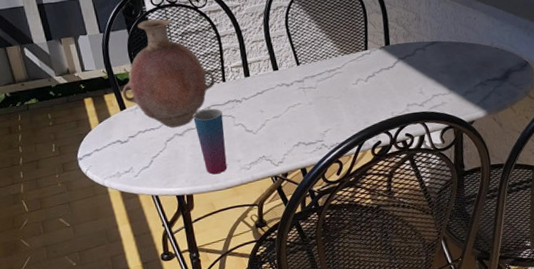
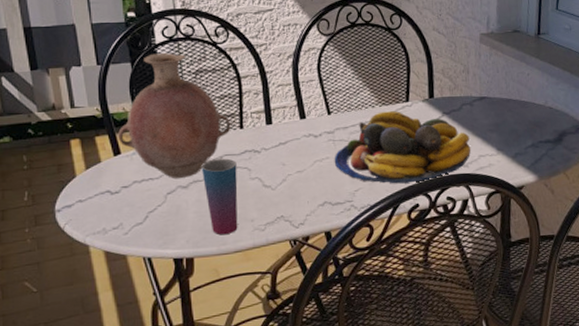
fruit bowl: none [305,59,426,124] -> present [334,111,471,184]

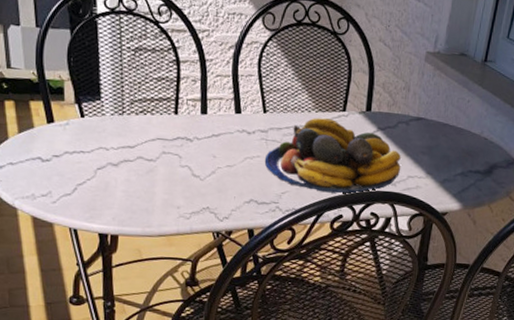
vase: present [118,52,231,178] -> none [53,23,166,156]
cup: present [201,158,238,235] -> none [133,141,168,218]

